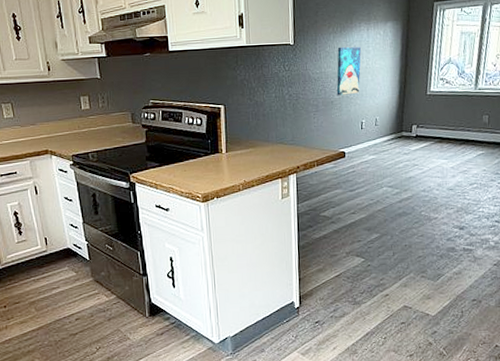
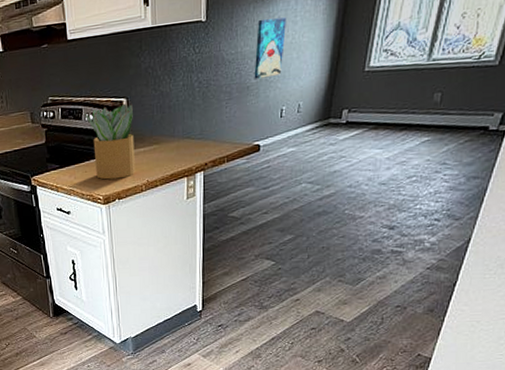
potted plant: none [184,110,233,179] -> present [84,103,135,180]

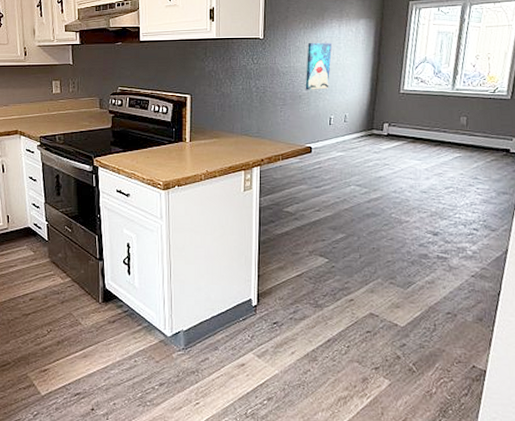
potted plant: present [84,103,135,180] -> none [150,99,196,167]

